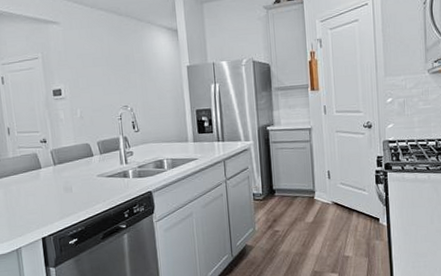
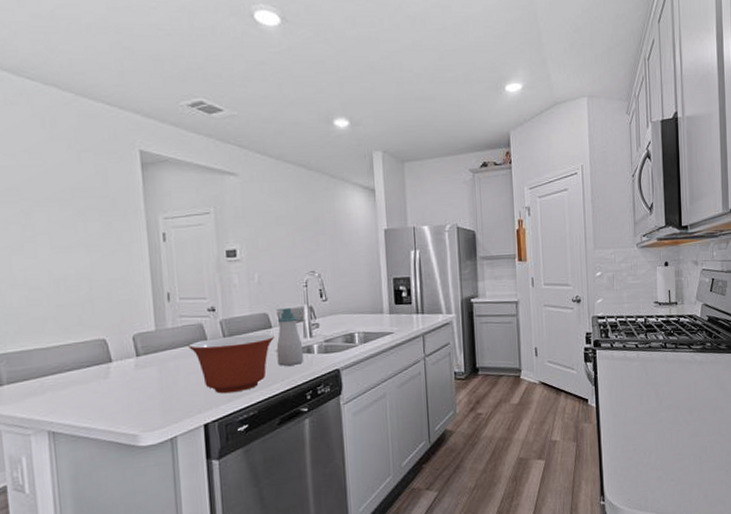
mixing bowl: none [26,161,96,213] -> present [188,334,274,394]
soap bottle: none [96,138,121,189] -> present [276,307,304,366]

